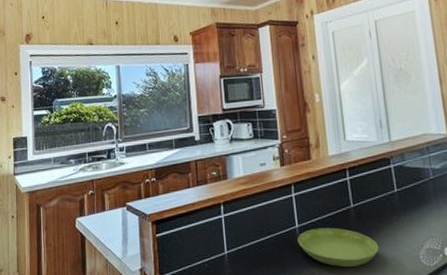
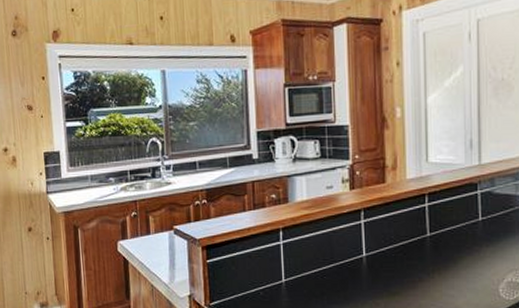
saucer: present [297,227,379,267] -> none [364,257,454,298]

